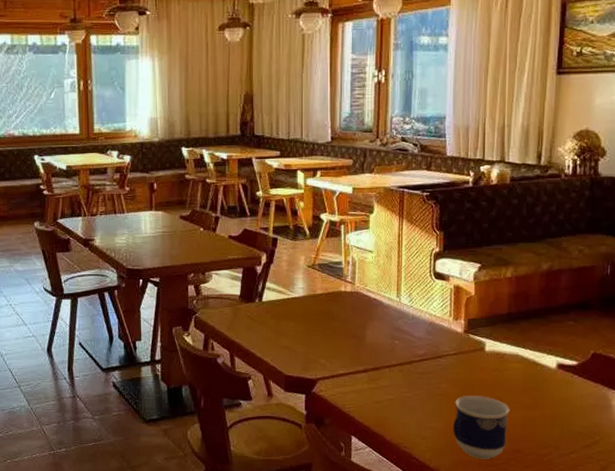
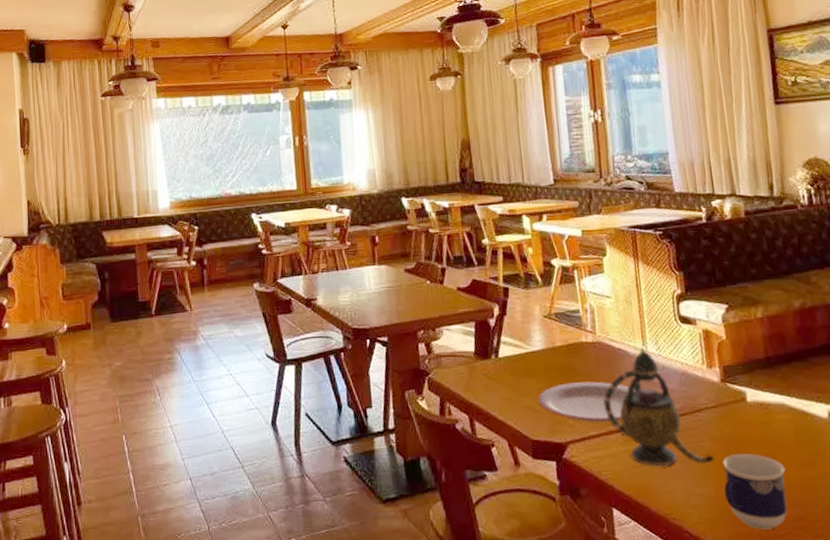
plate: none [294,327,386,363] -> present [537,381,636,423]
teapot: none [354,298,449,403] -> present [603,347,715,467]

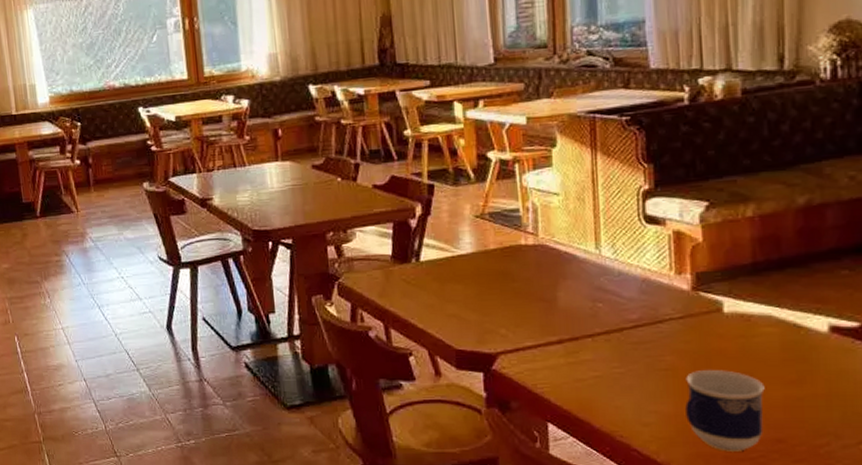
plate: present [537,381,636,423] -> none [464,288,584,333]
teapot: present [603,347,715,467] -> none [543,251,677,381]

